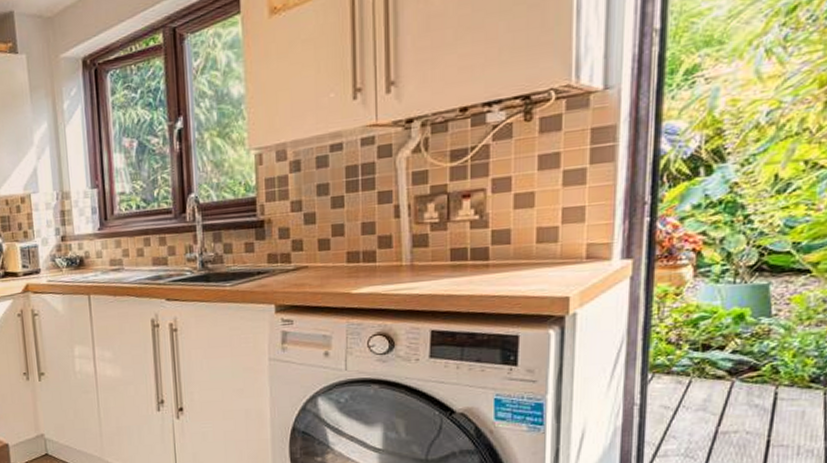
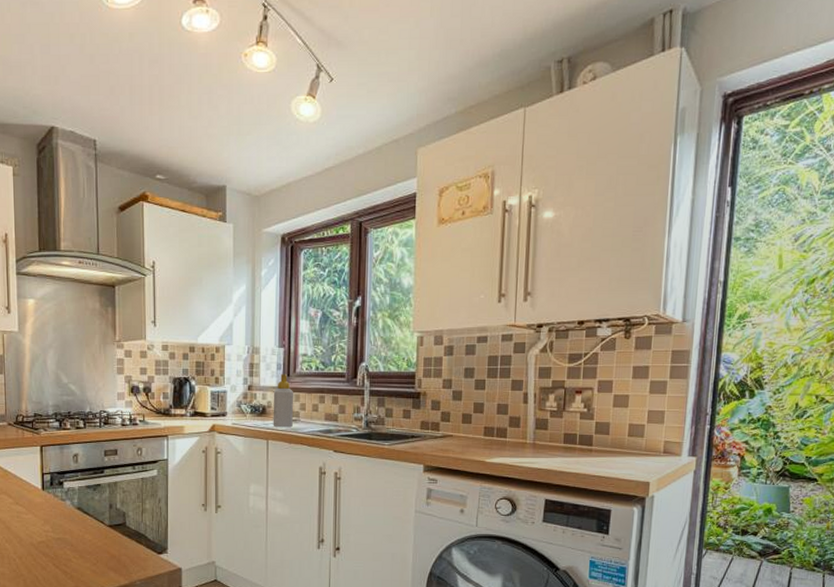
soap bottle: none [90,217,116,280] -> present [273,373,294,428]

